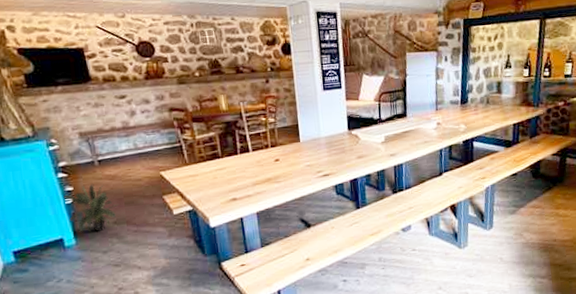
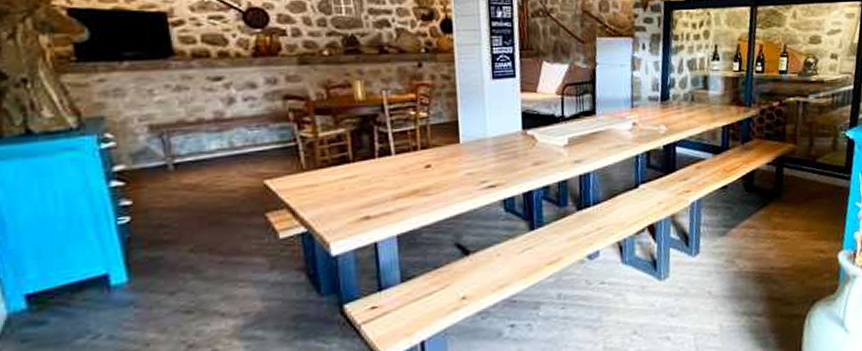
potted plant: present [63,183,120,233] -> none [115,195,200,266]

